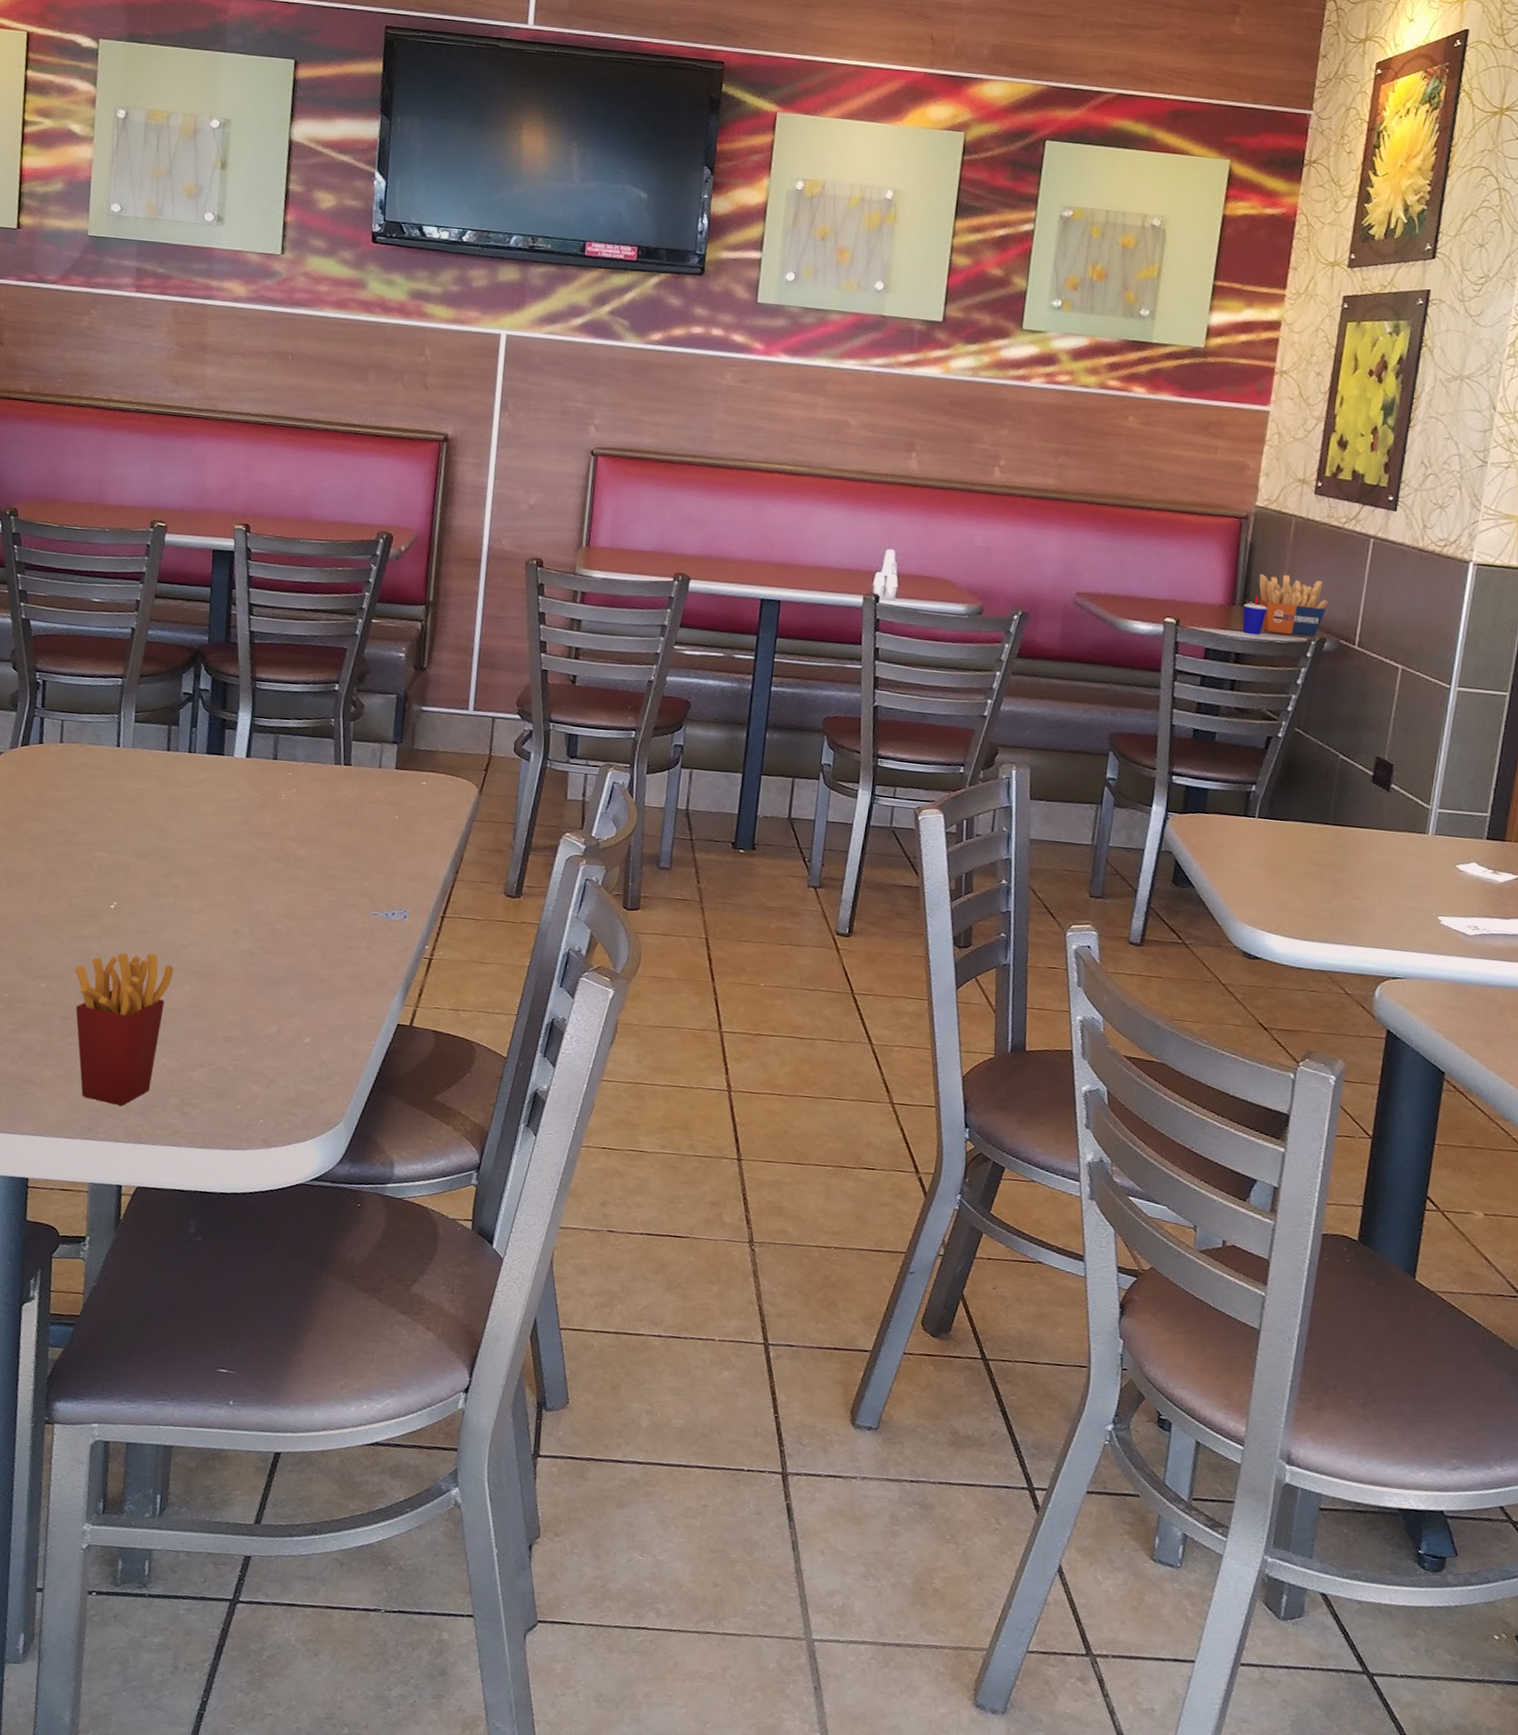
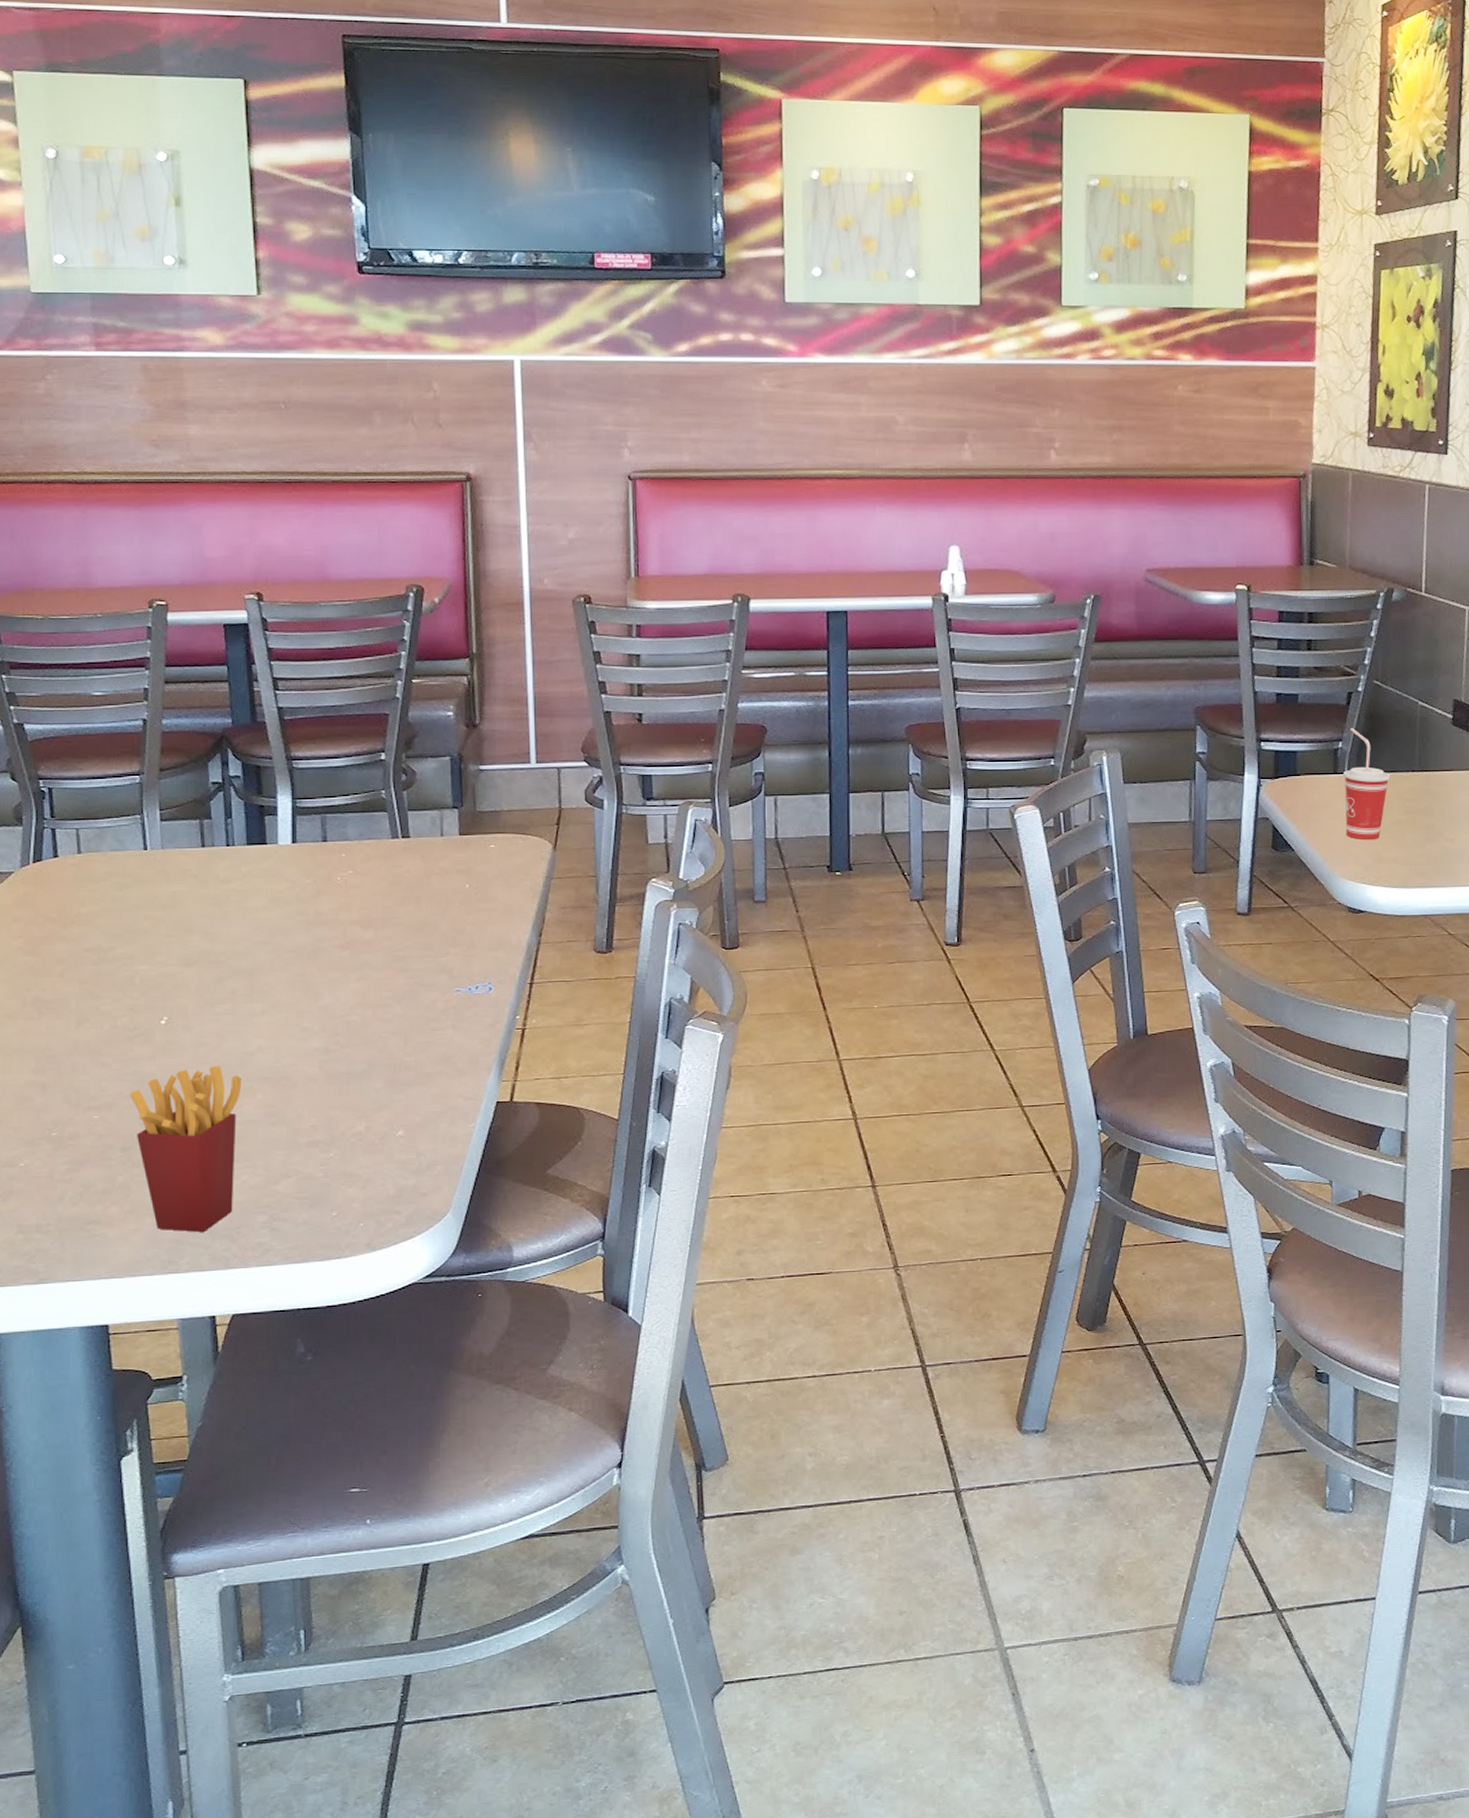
beverage cup: present [1242,594,1268,636] -> none [1310,552,1335,593]
beverage cup: none [1249,772,1303,887] -> present [1343,727,1391,839]
french fries: present [1258,574,1329,638] -> none [1323,530,1393,589]

